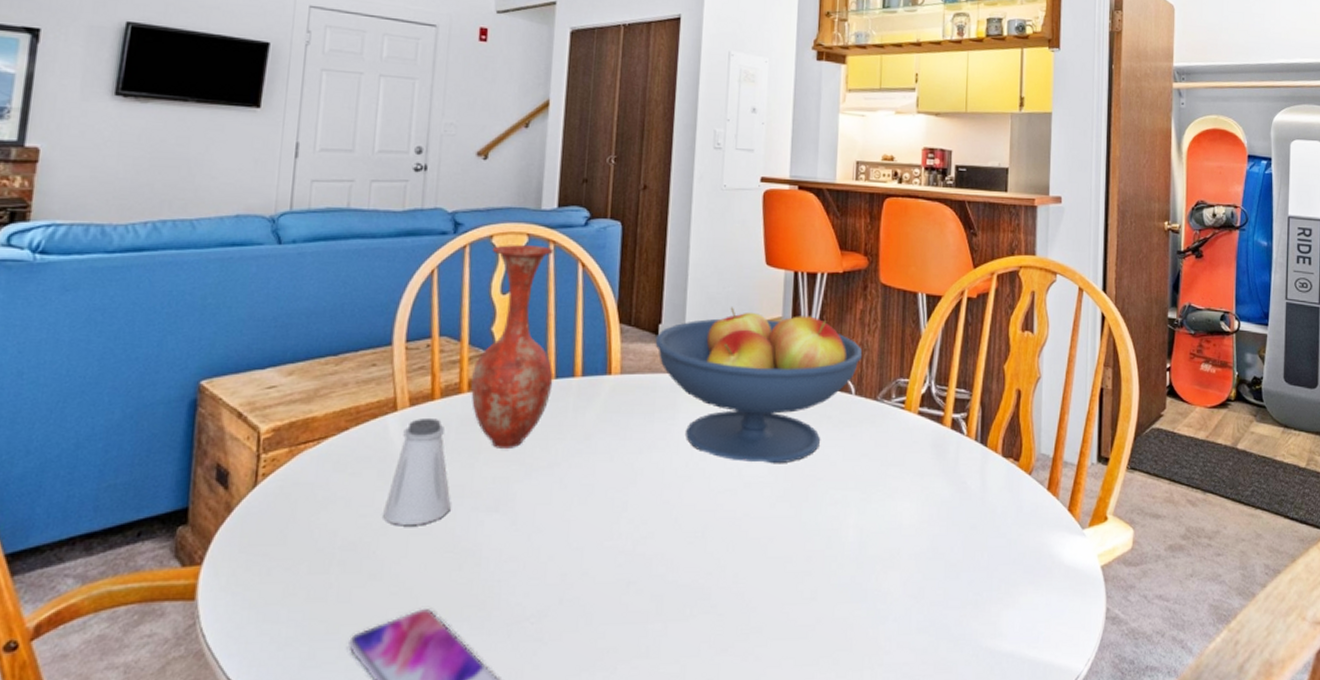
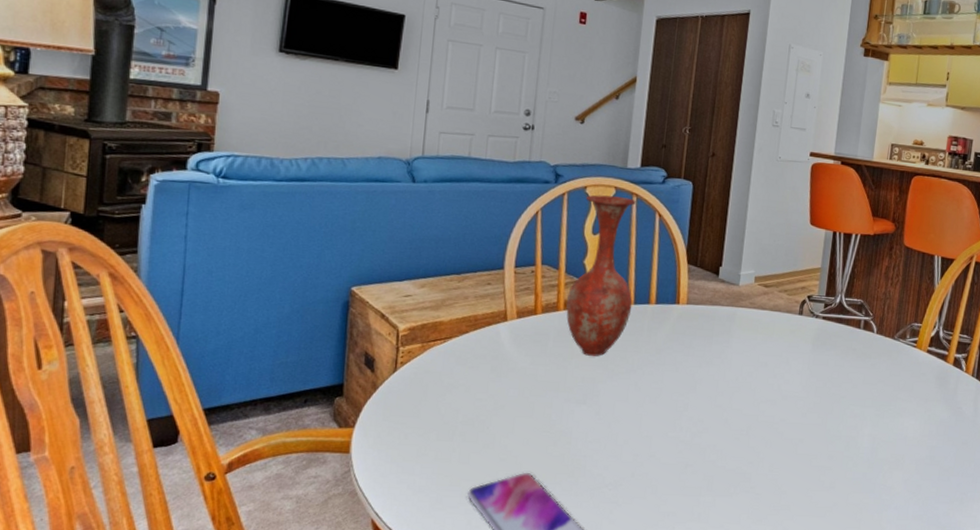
saltshaker: present [383,419,451,526] -> none [495,328,548,410]
fruit bowl: present [655,307,863,464] -> none [716,257,885,383]

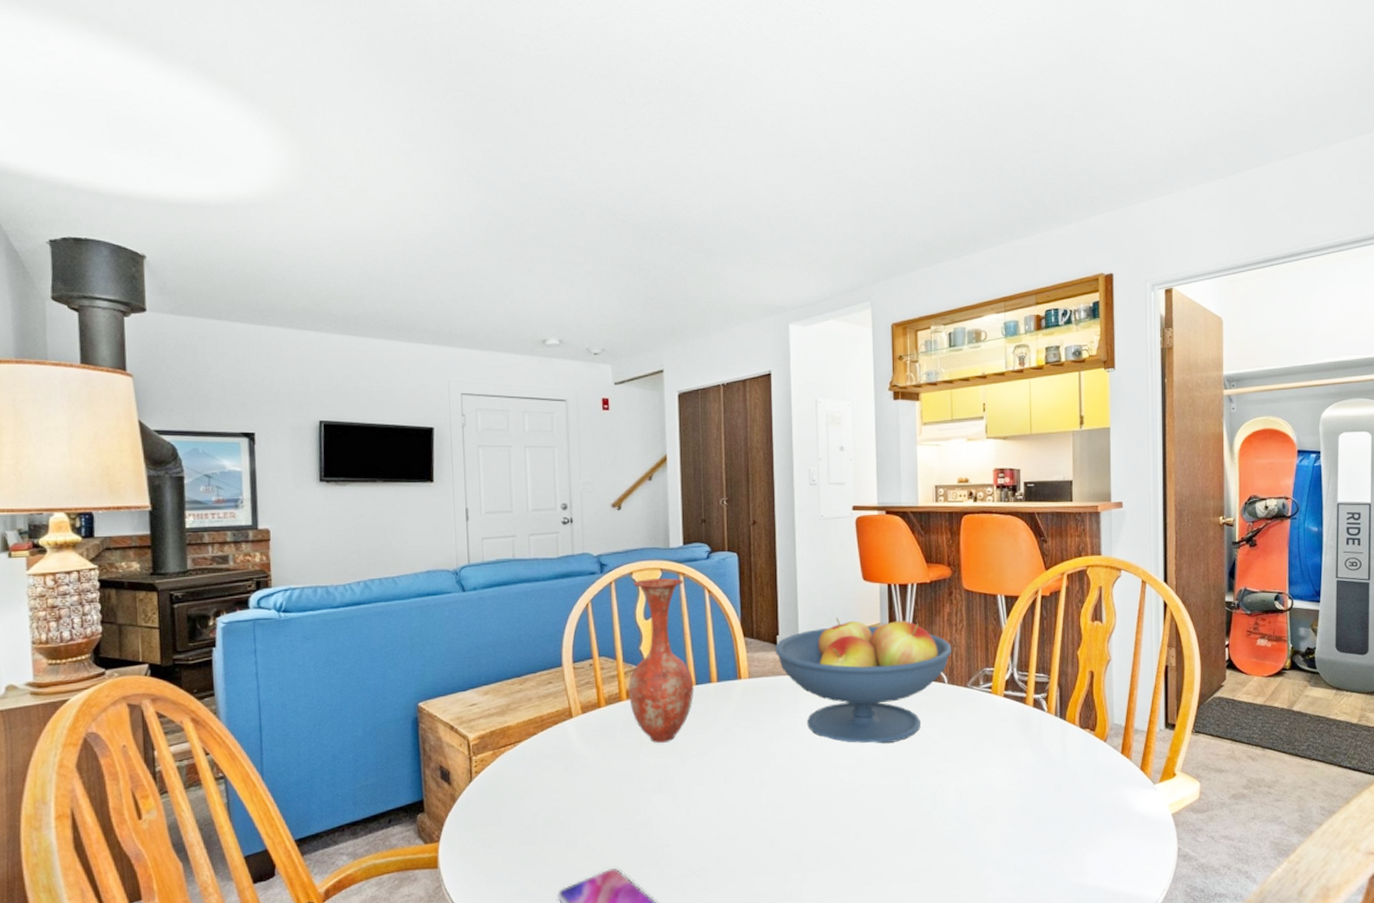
fruit bowl: none [716,257,885,383] -> present [775,617,952,744]

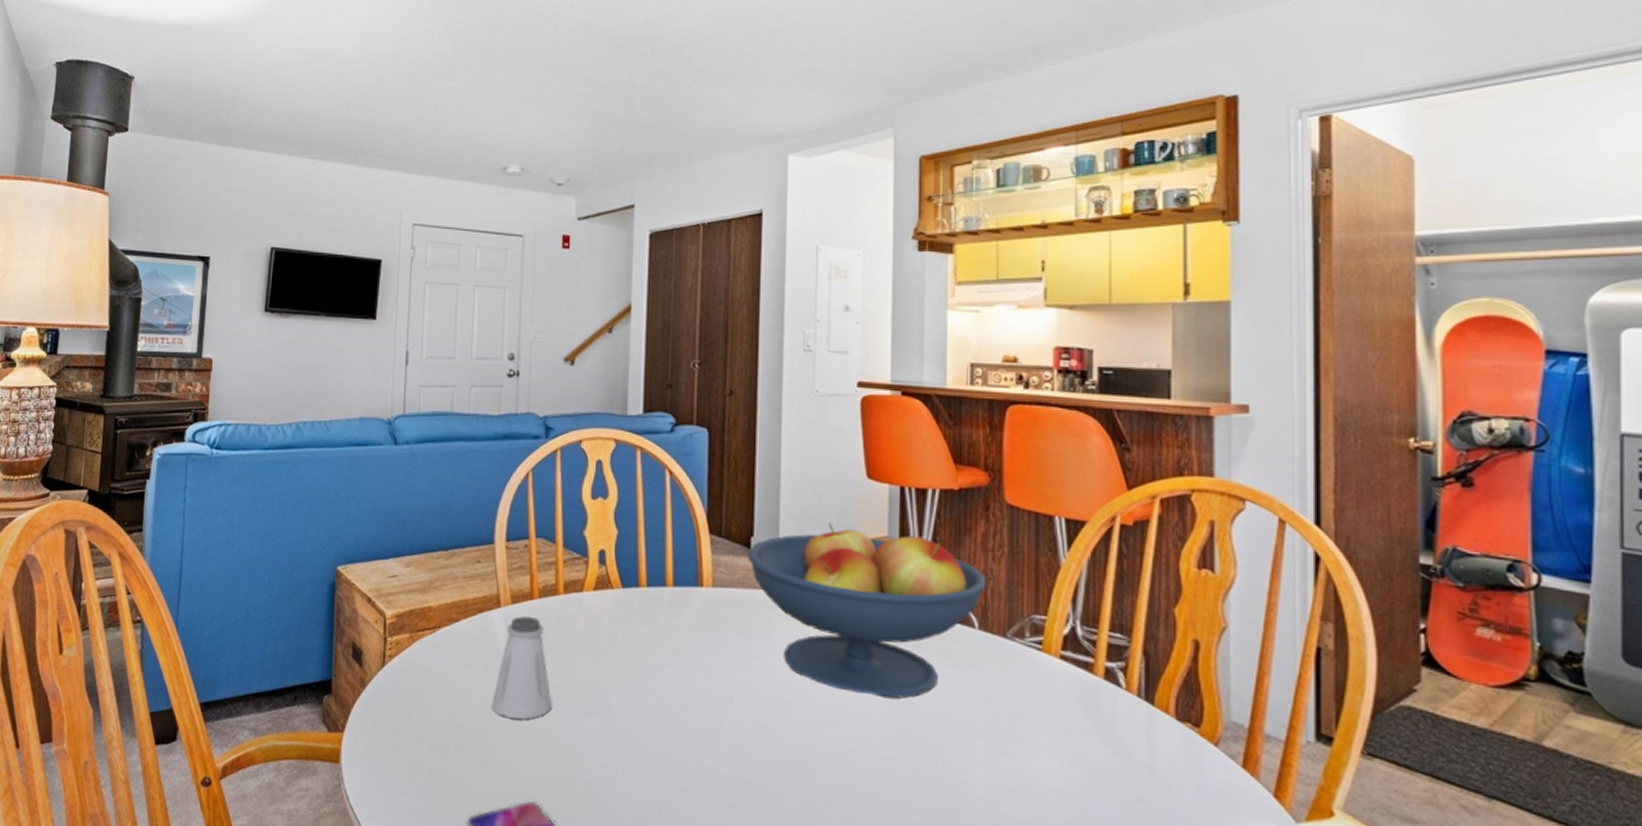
saltshaker: none [572,722,624,807] -> present [492,616,552,720]
vase: present [629,578,694,743] -> none [567,450,645,654]

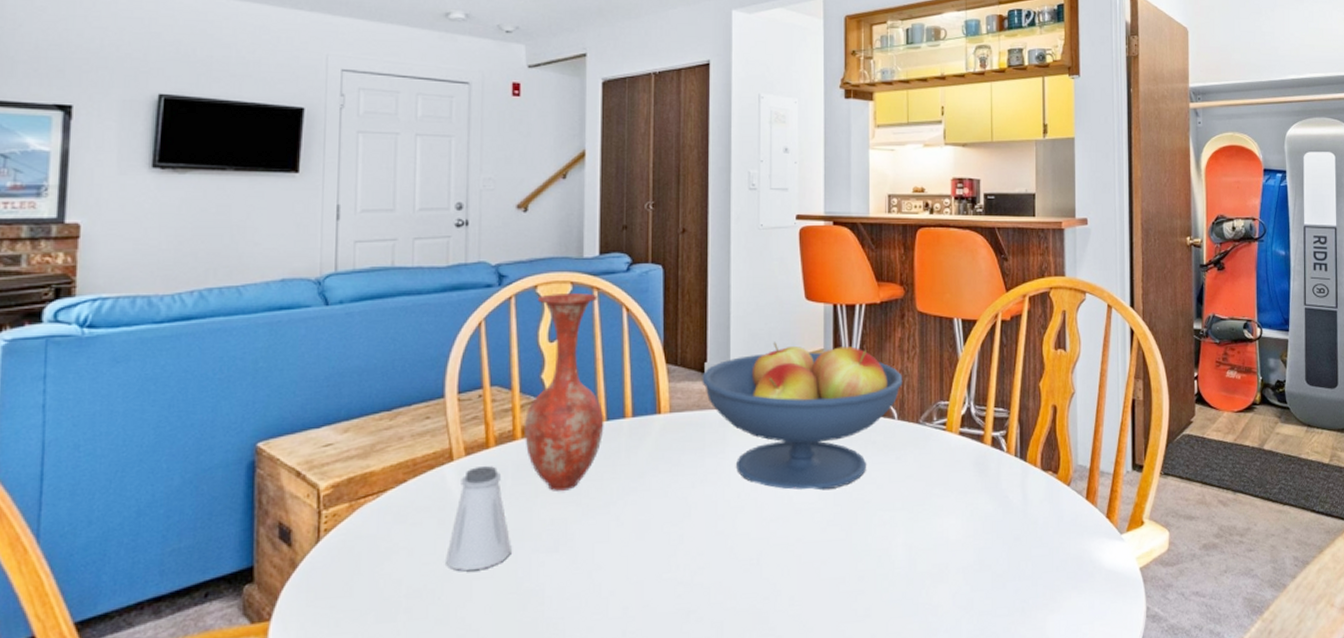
vase: none [567,450,645,654] -> present [525,293,604,491]

